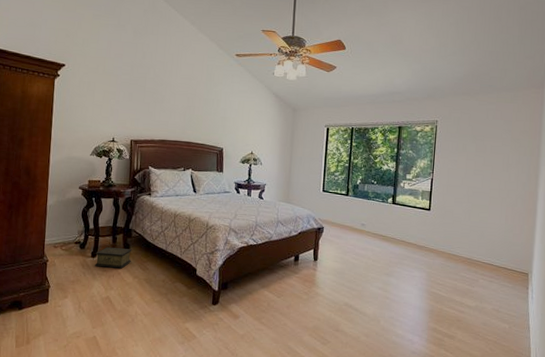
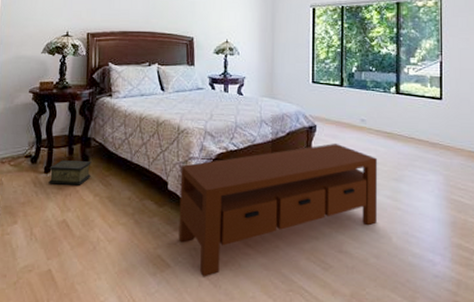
storage bench: none [204,243,373,347] -> present [178,144,378,277]

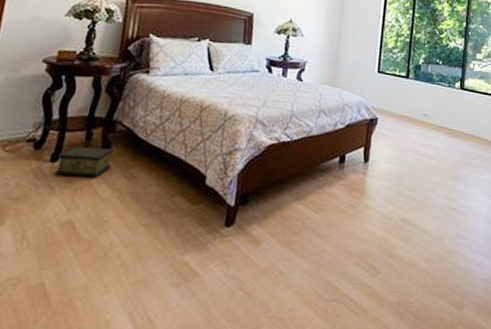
storage bench: present [178,144,378,277] -> none [212,138,437,287]

